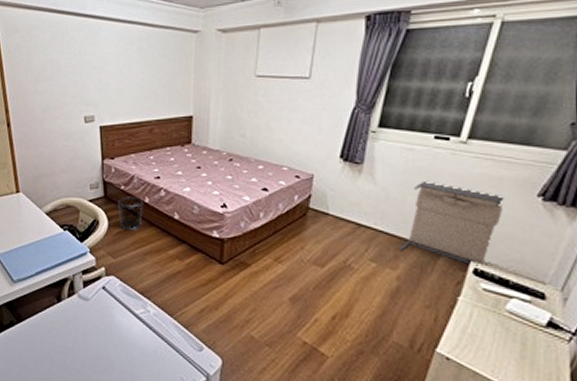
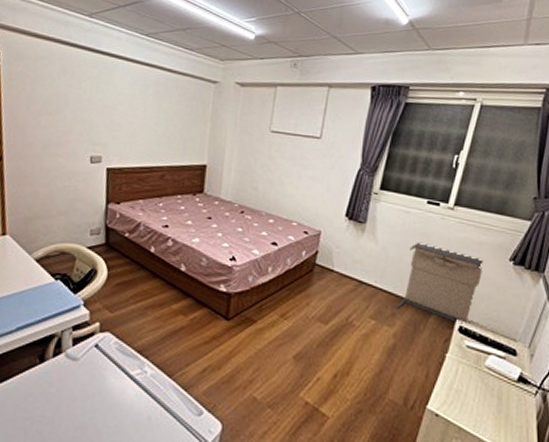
waste bin: present [118,196,143,231] -> none [120,245,149,283]

